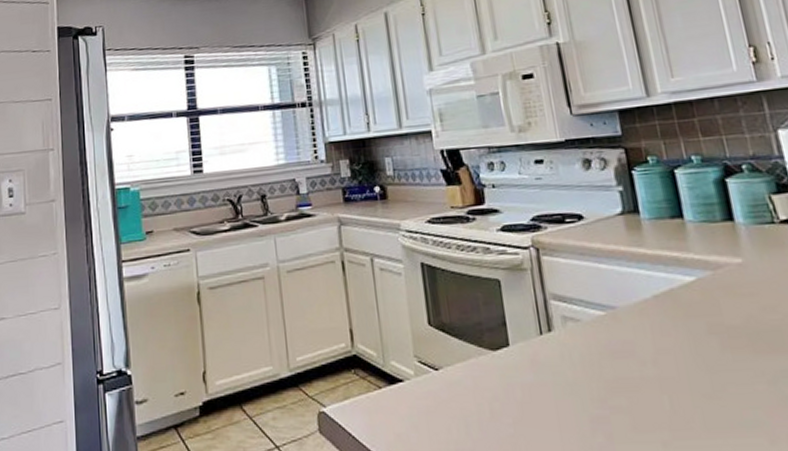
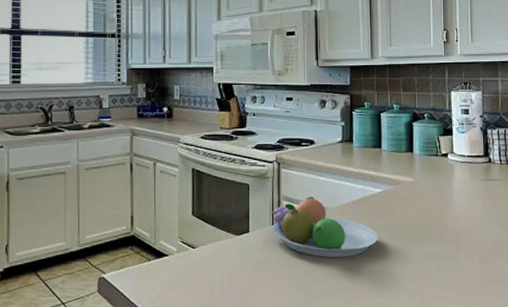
fruit bowl: none [537,292,702,380] -> present [272,197,378,258]

